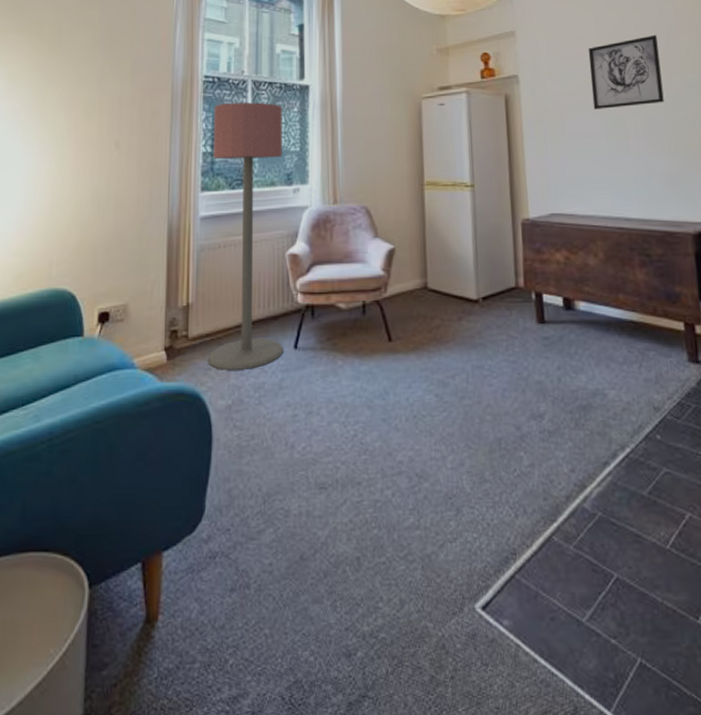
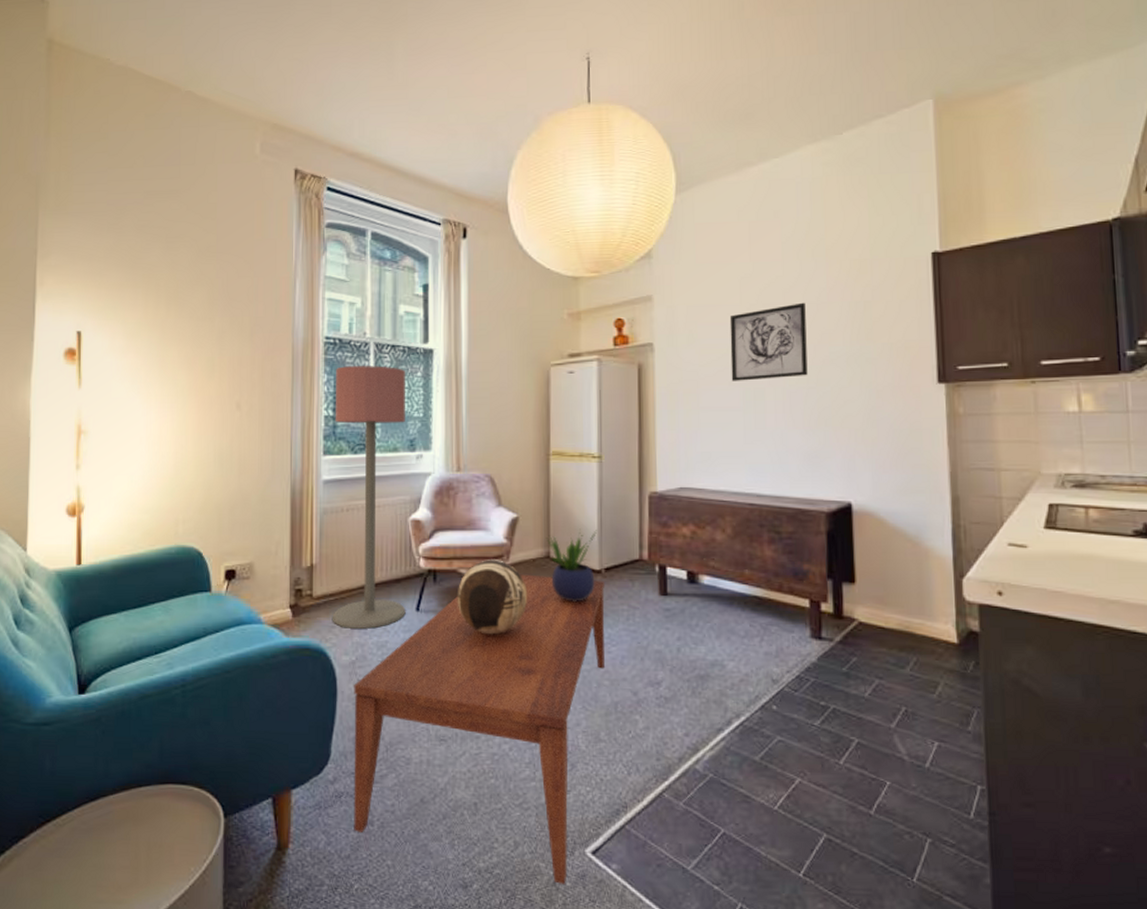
coffee table: none [229,306,486,648] -> present [354,574,605,886]
decorative bowl: none [335,292,407,371] -> present [457,560,528,635]
potted plant: none [422,258,474,333] -> present [545,528,598,601]

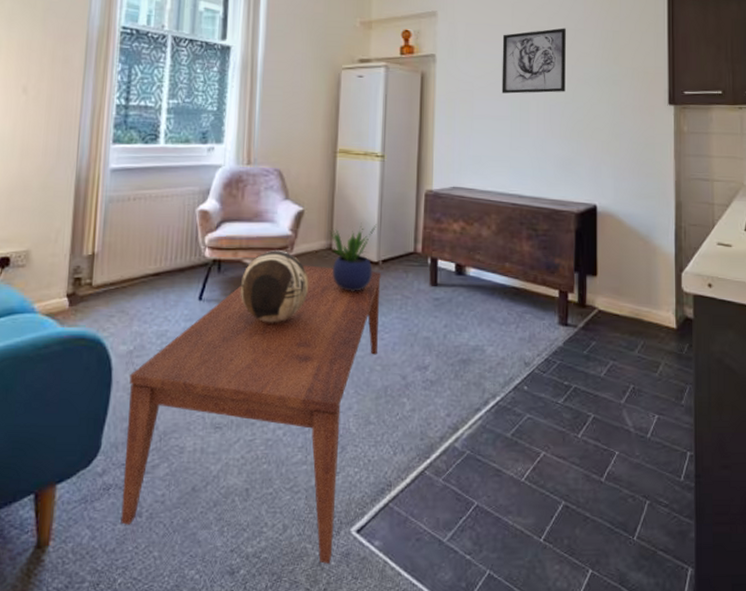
floor lamp: present [332,366,406,629] -> none [111,57,202,318]

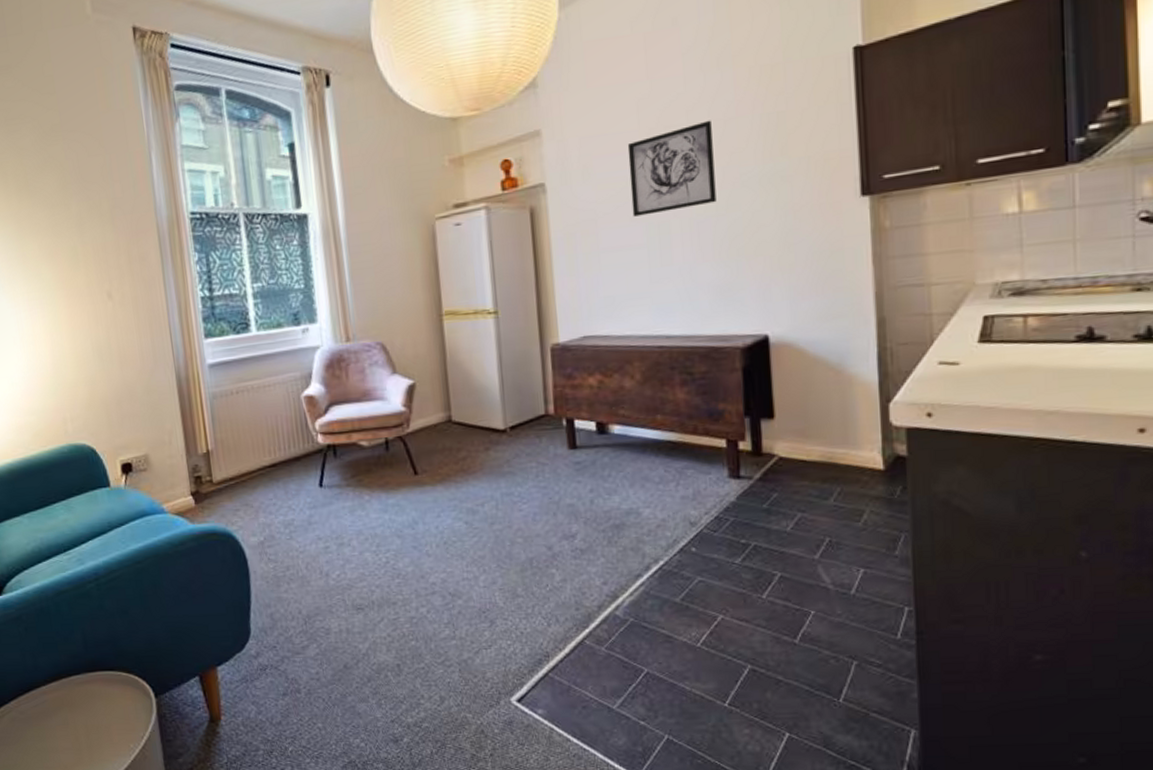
coffee table: present [120,265,381,565] -> none [265,439,517,733]
decorative bowl: present [240,250,309,323] -> none [359,428,433,504]
potted plant: present [329,222,378,291] -> none [445,388,501,464]

